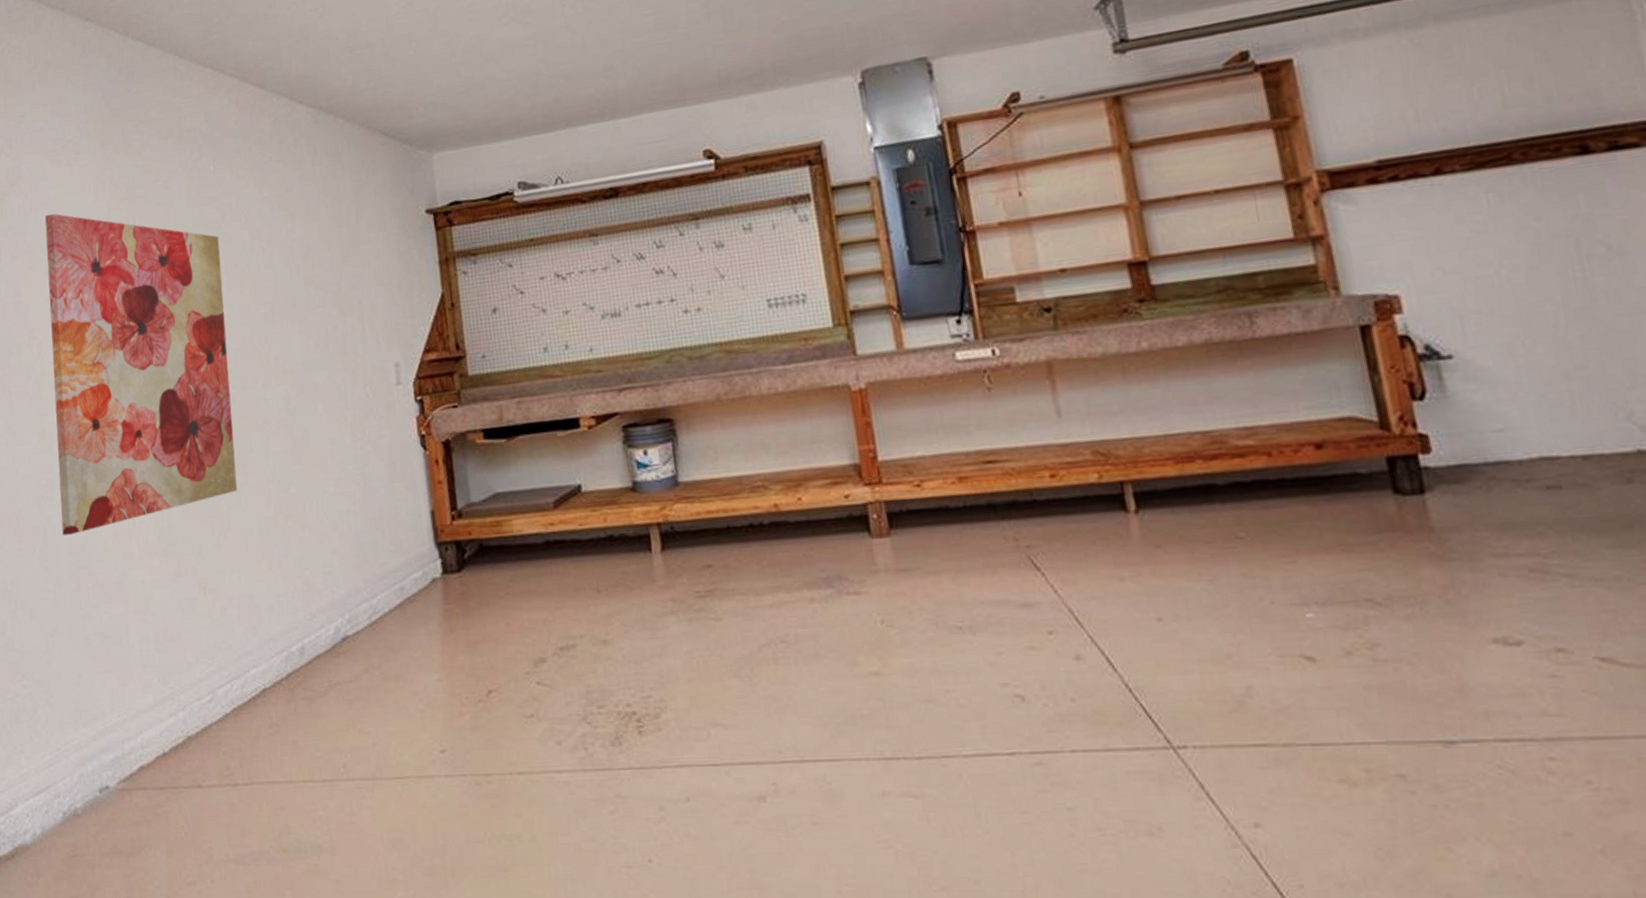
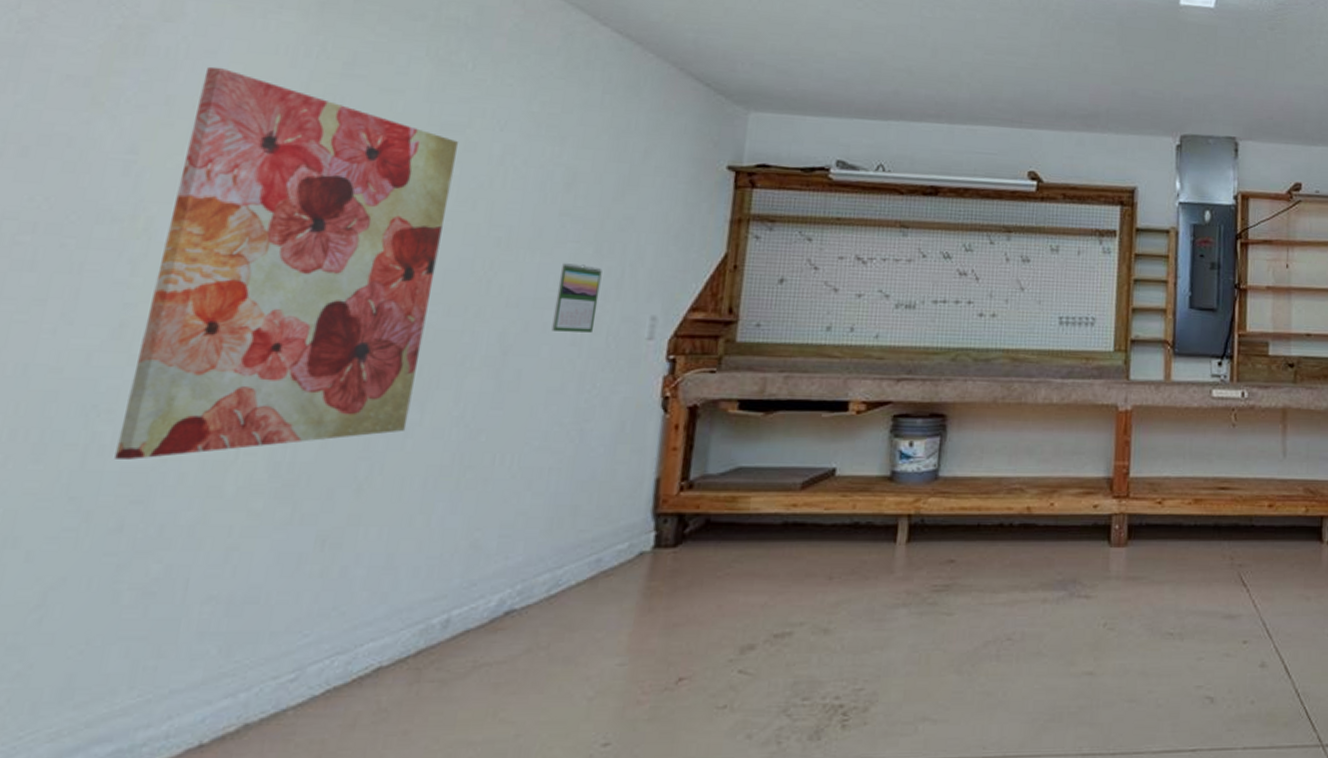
calendar: none [316,325,353,389] -> present [551,262,602,333]

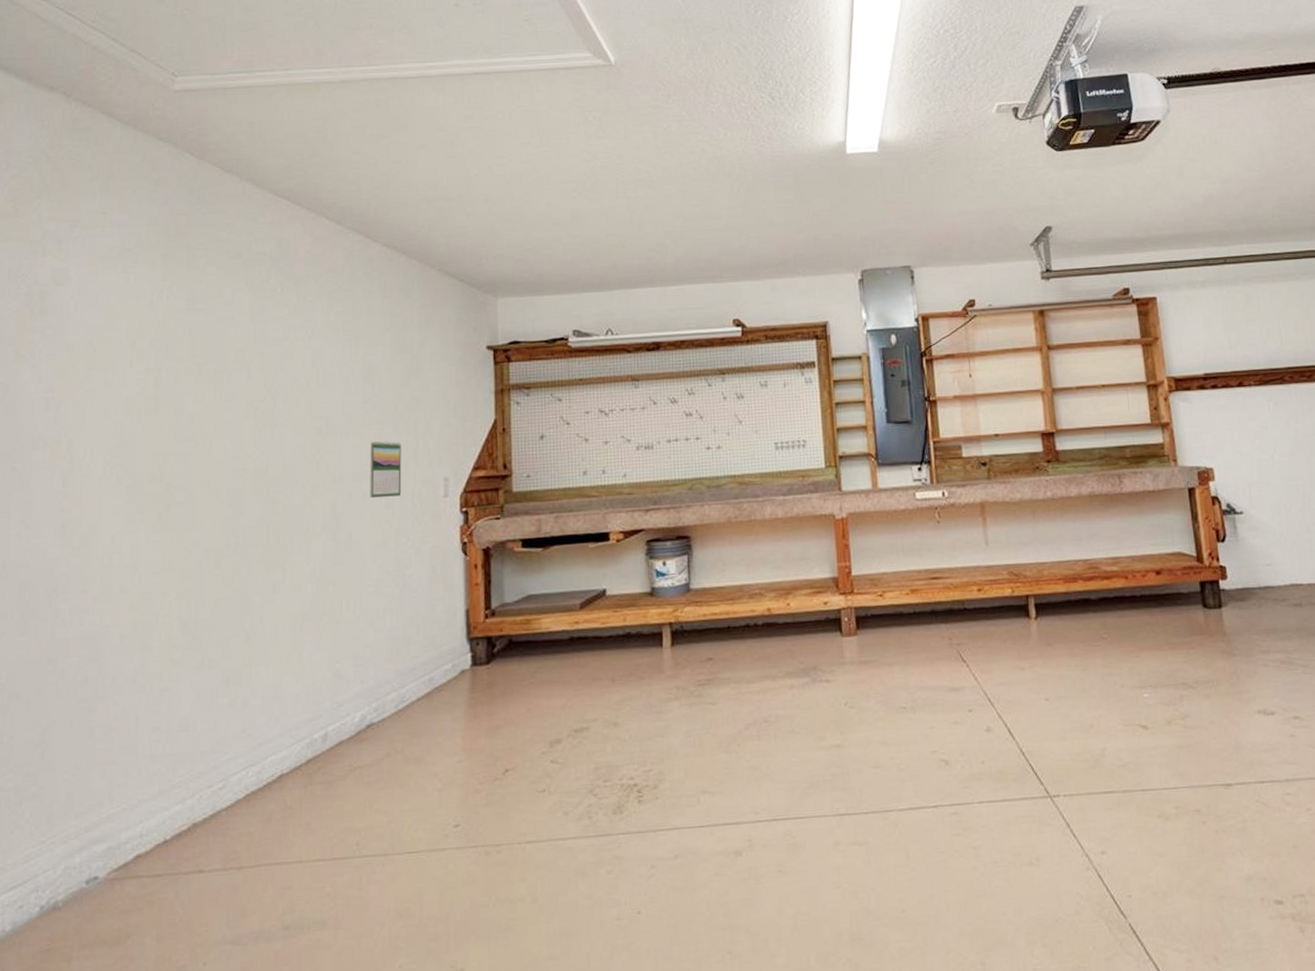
wall art: present [115,66,459,460] -> none [74,316,280,628]

